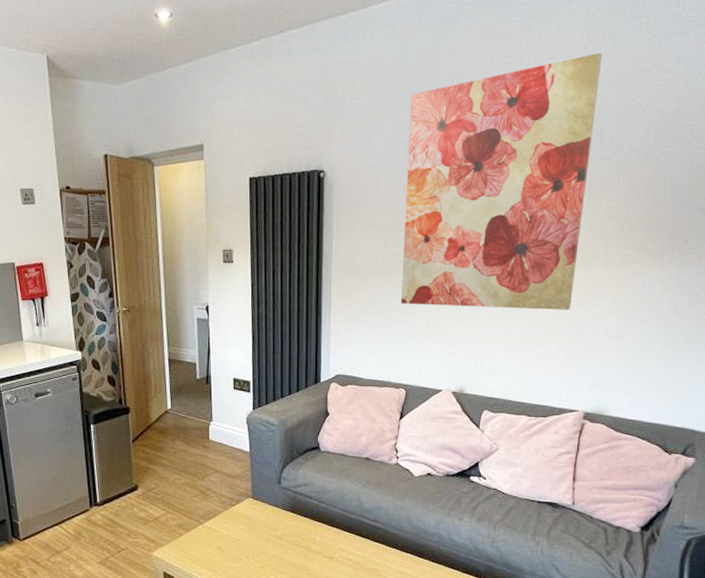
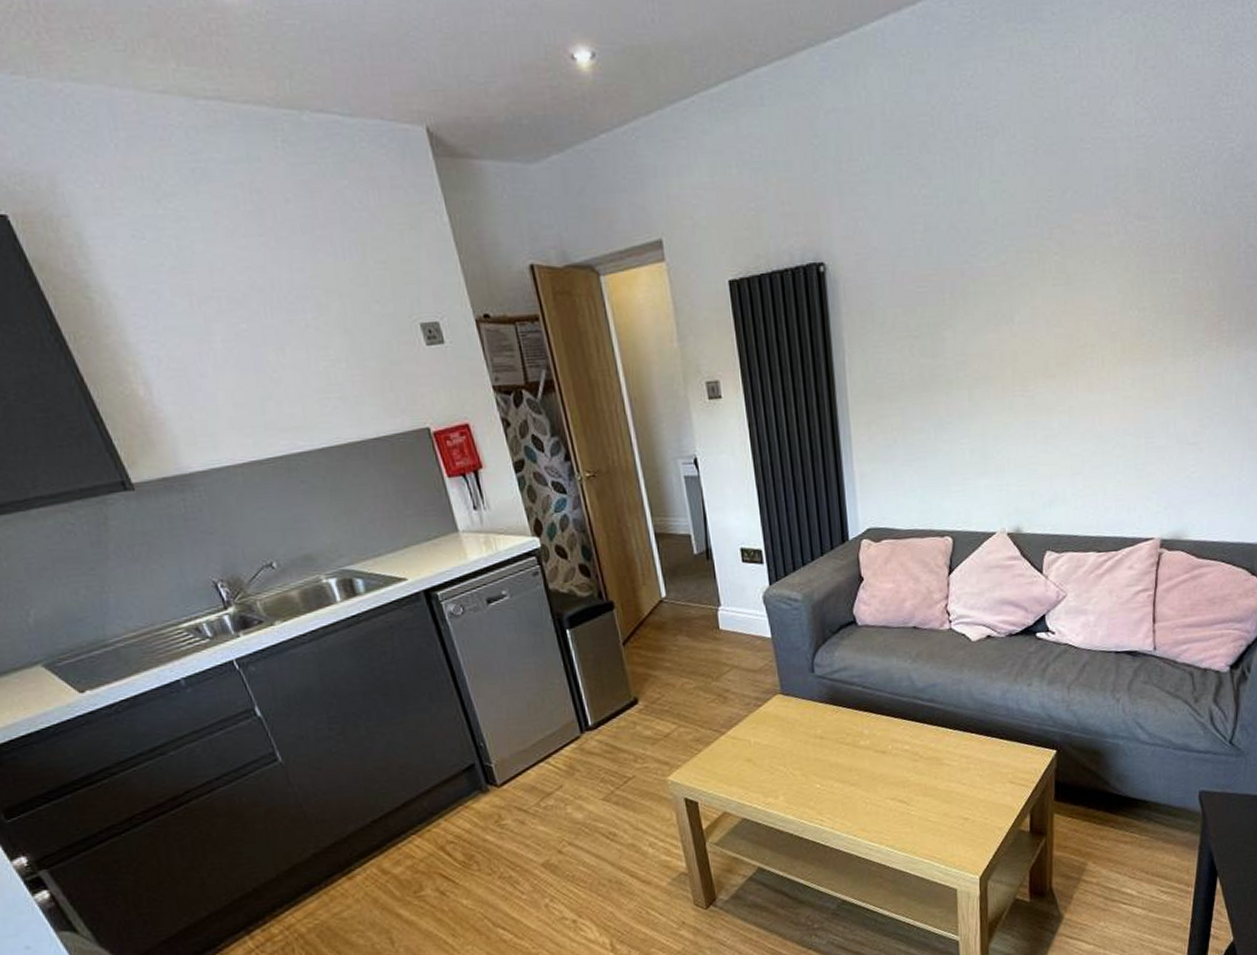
wall art: present [400,52,602,310] -> none [924,75,1156,430]

